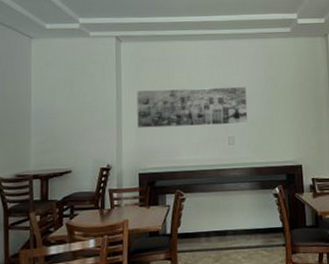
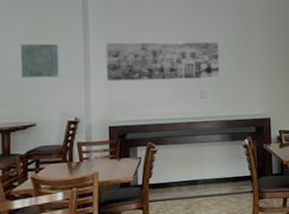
wall art: none [60,93,94,127] -> present [21,43,60,78]

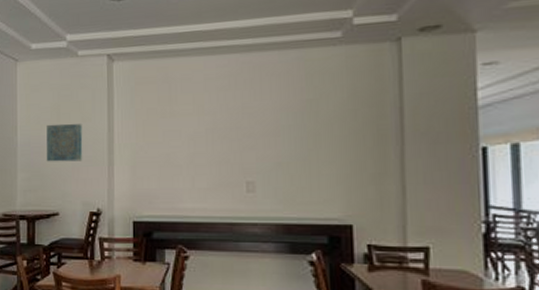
wall art: present [106,41,220,81] -> none [131,114,275,167]

